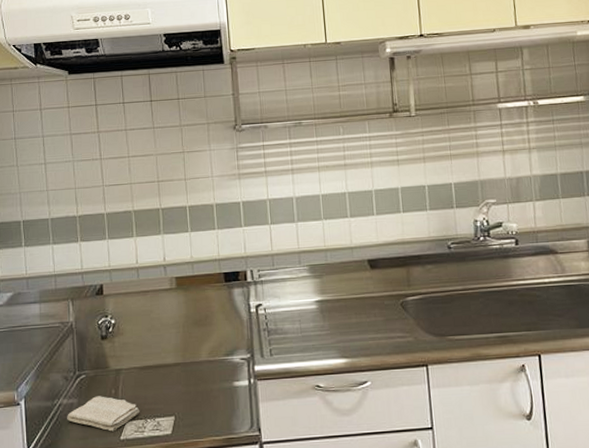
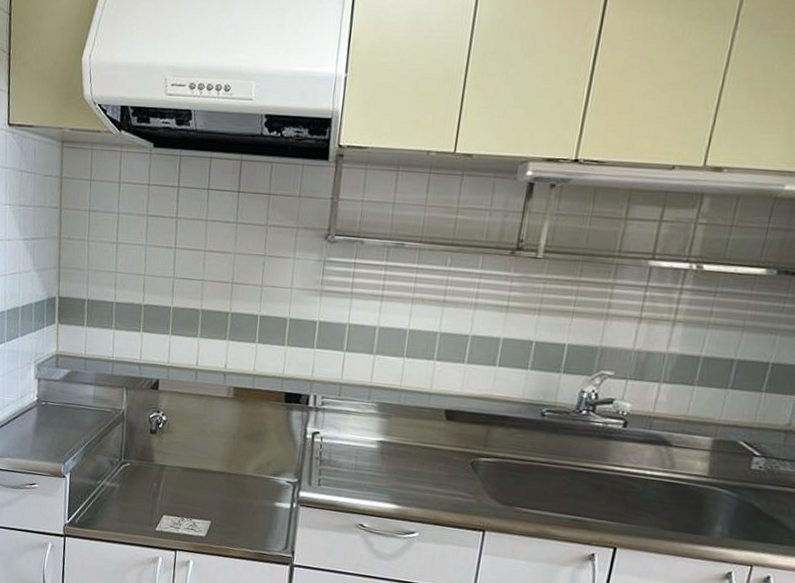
washcloth: present [67,396,140,432] -> none [108,485,178,522]

